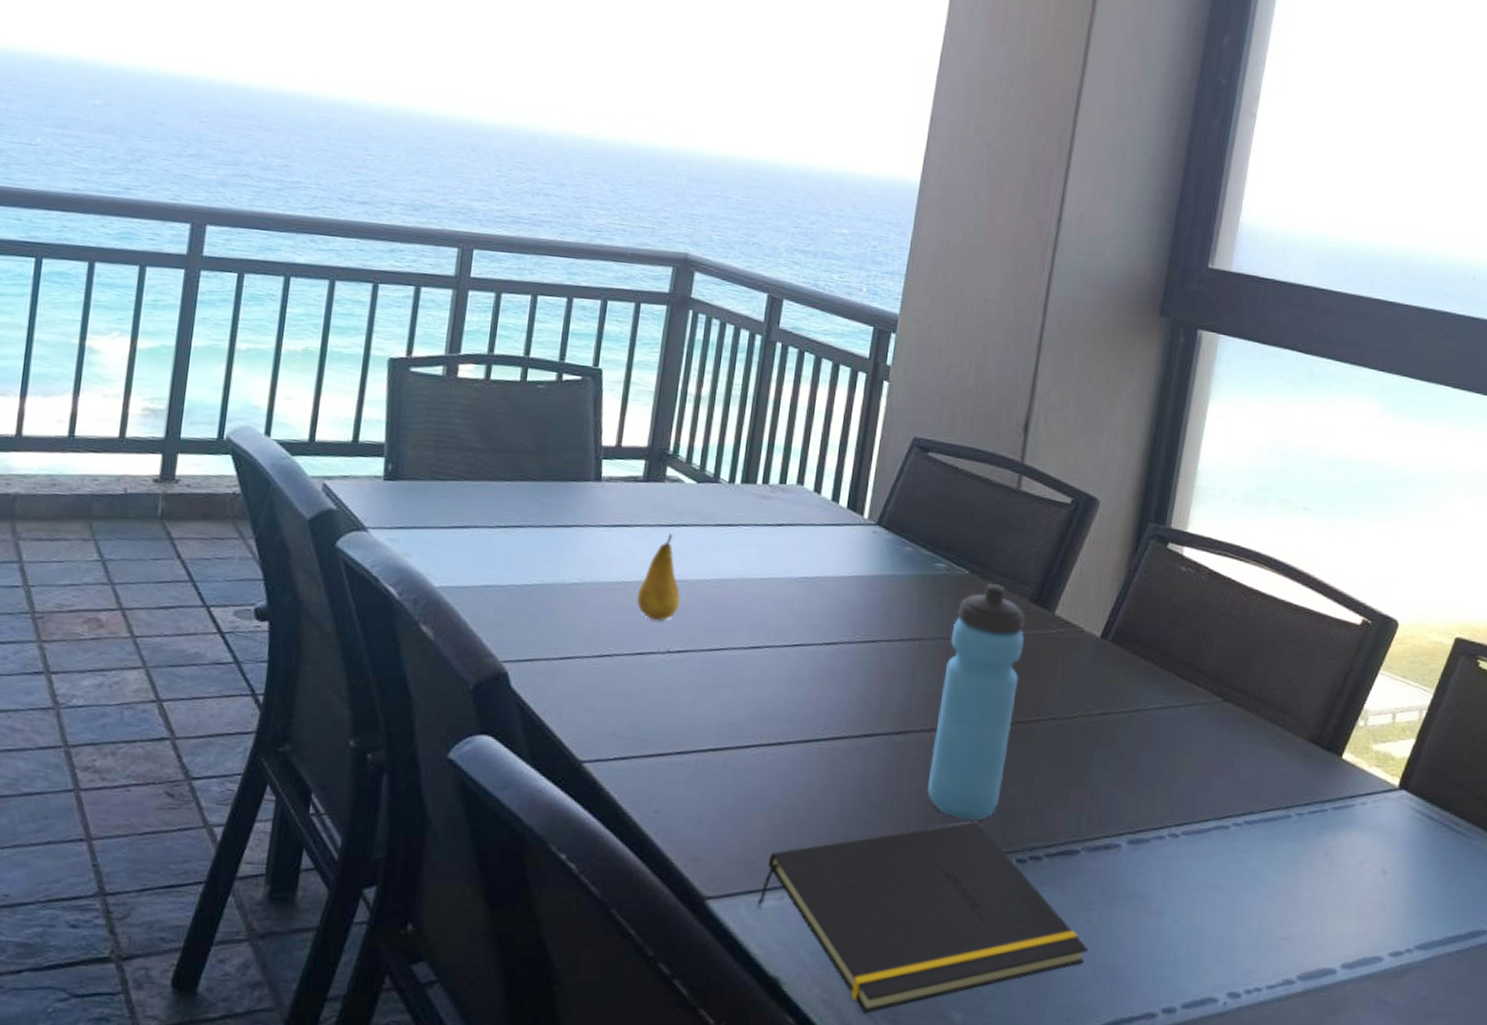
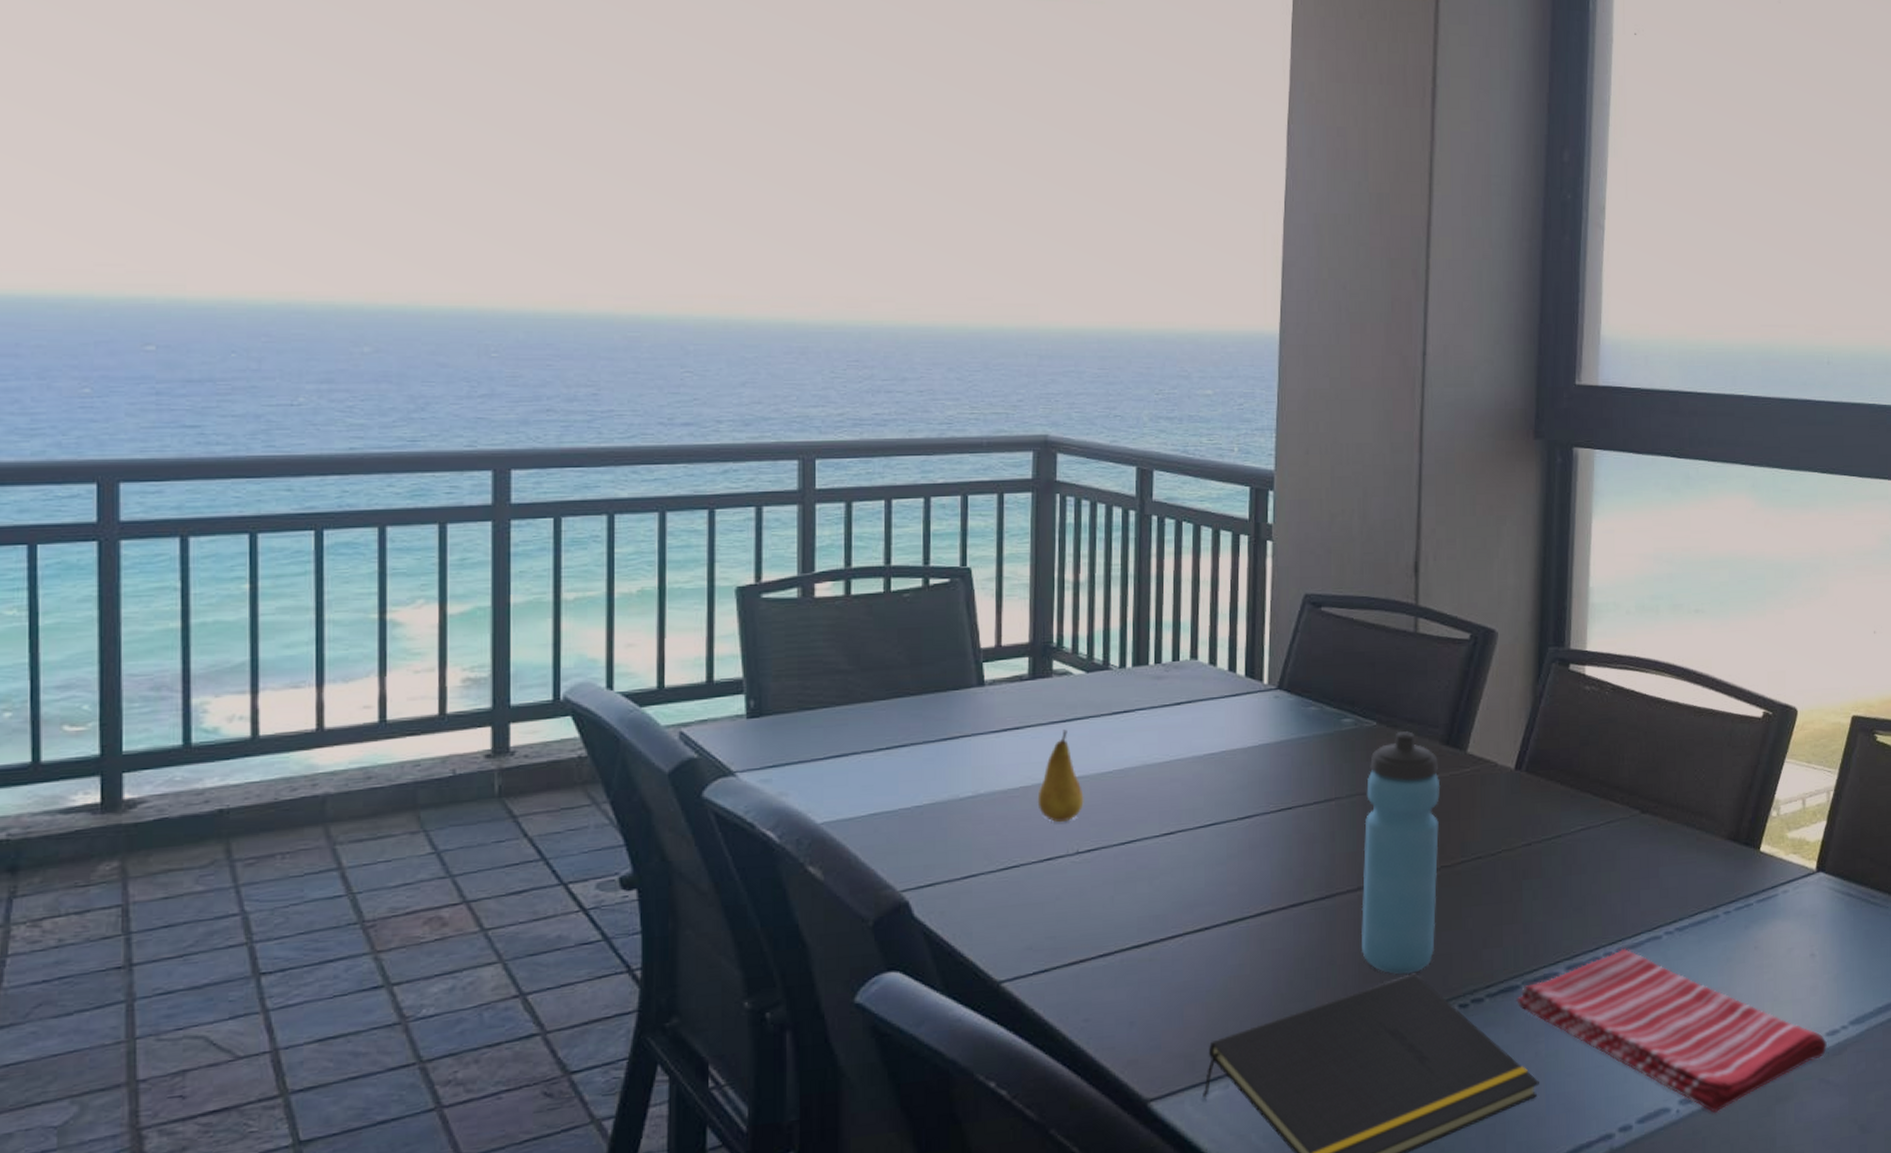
dish towel: none [1074,832,1389,1012] -> present [1516,948,1828,1113]

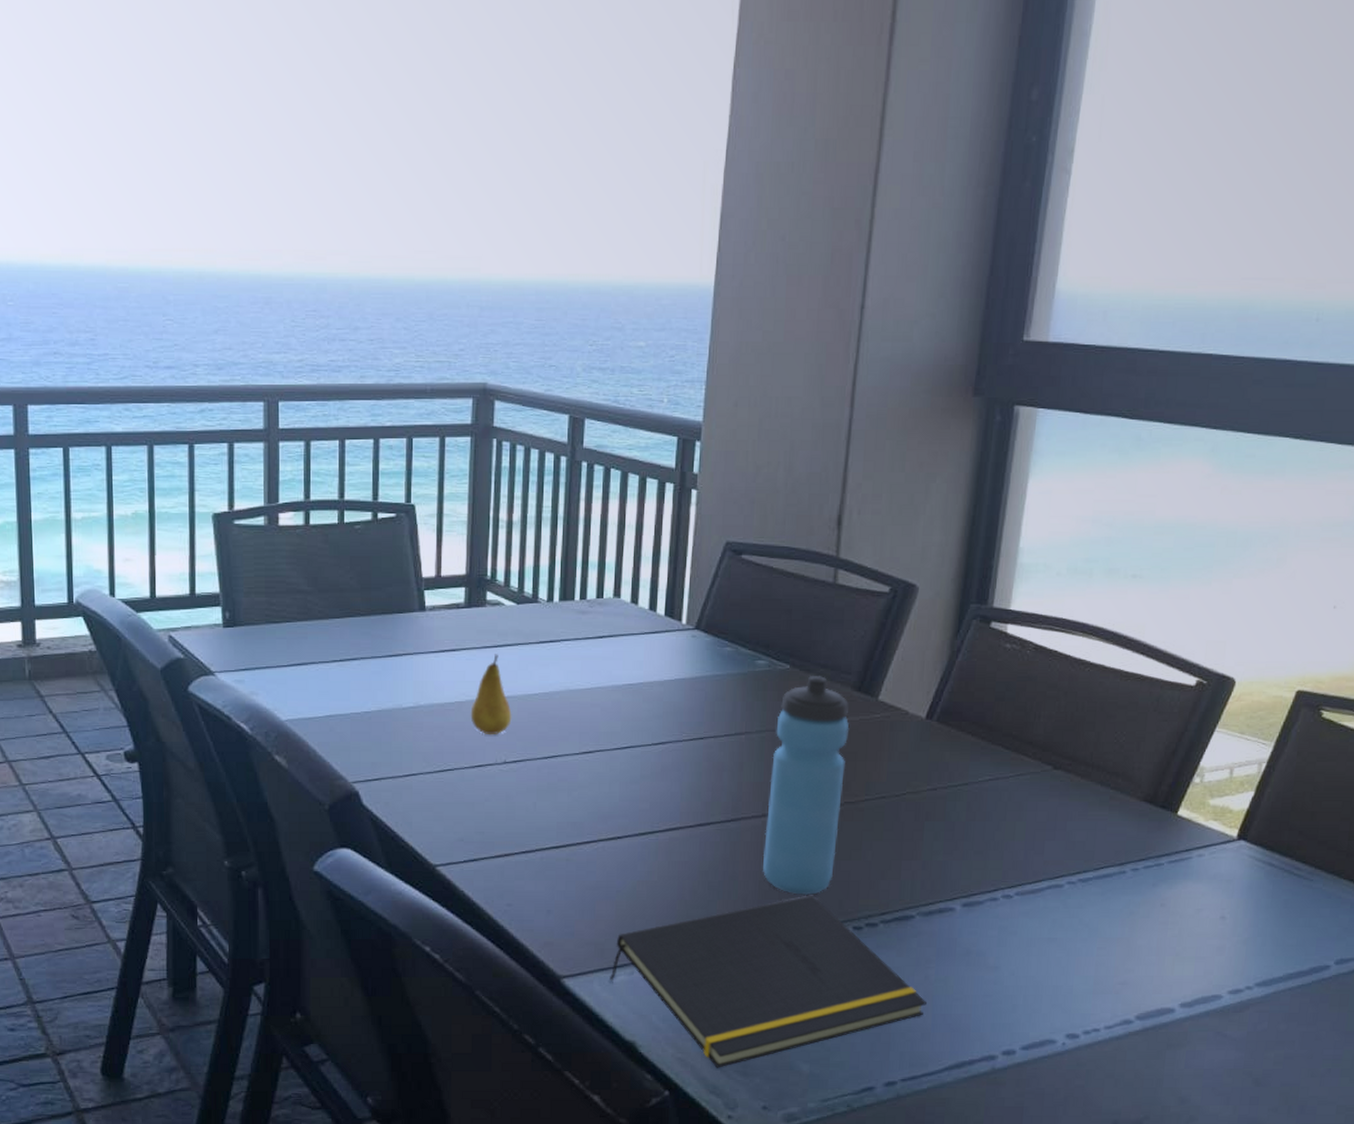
dish towel: present [1516,948,1828,1113] -> none [910,893,1229,1049]

